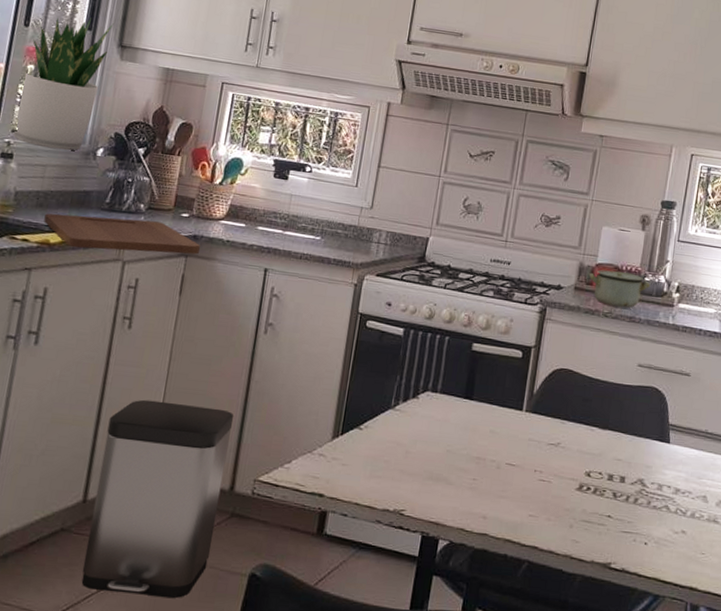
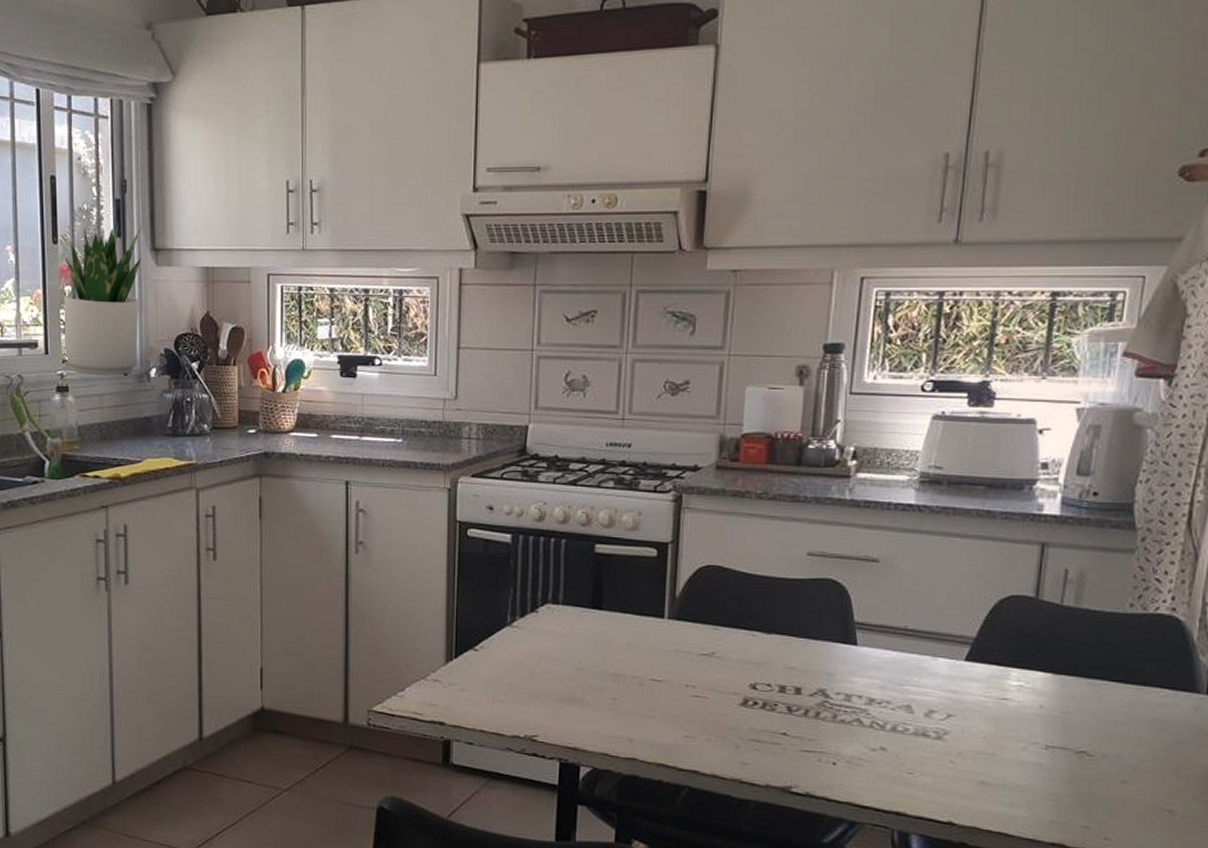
cutting board: present [44,213,200,255] -> none [111,442,273,480]
pedal bin: present [81,399,234,598] -> none [210,633,337,832]
cooking pot: present [588,269,651,308] -> none [733,441,817,485]

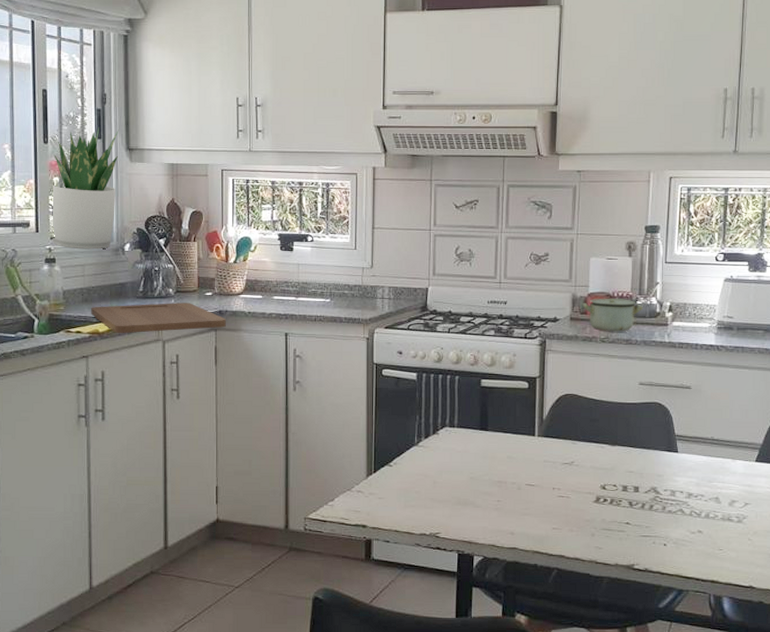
cutting board: none [111,442,273,480] -> present [91,303,226,334]
cooking pot: none [733,441,817,485] -> present [582,299,643,332]

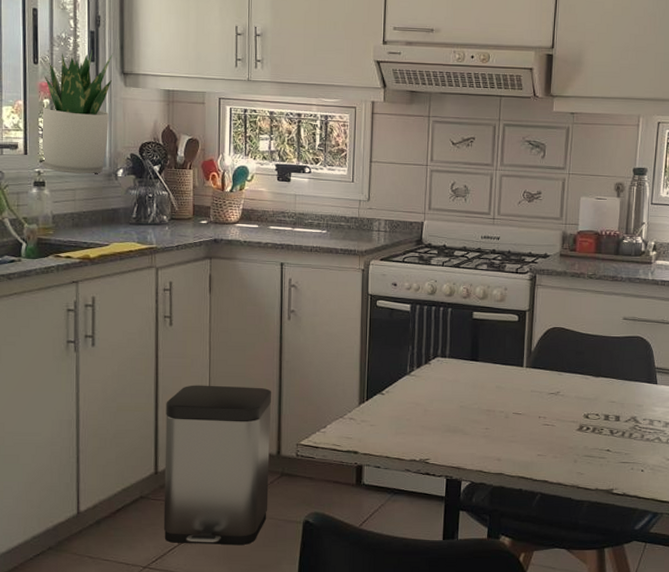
cutting board: present [91,303,226,334] -> none [82,230,221,260]
pedal bin: none [173,458,279,621] -> present [163,385,272,545]
cooking pot: present [582,299,643,332] -> none [571,236,629,269]

